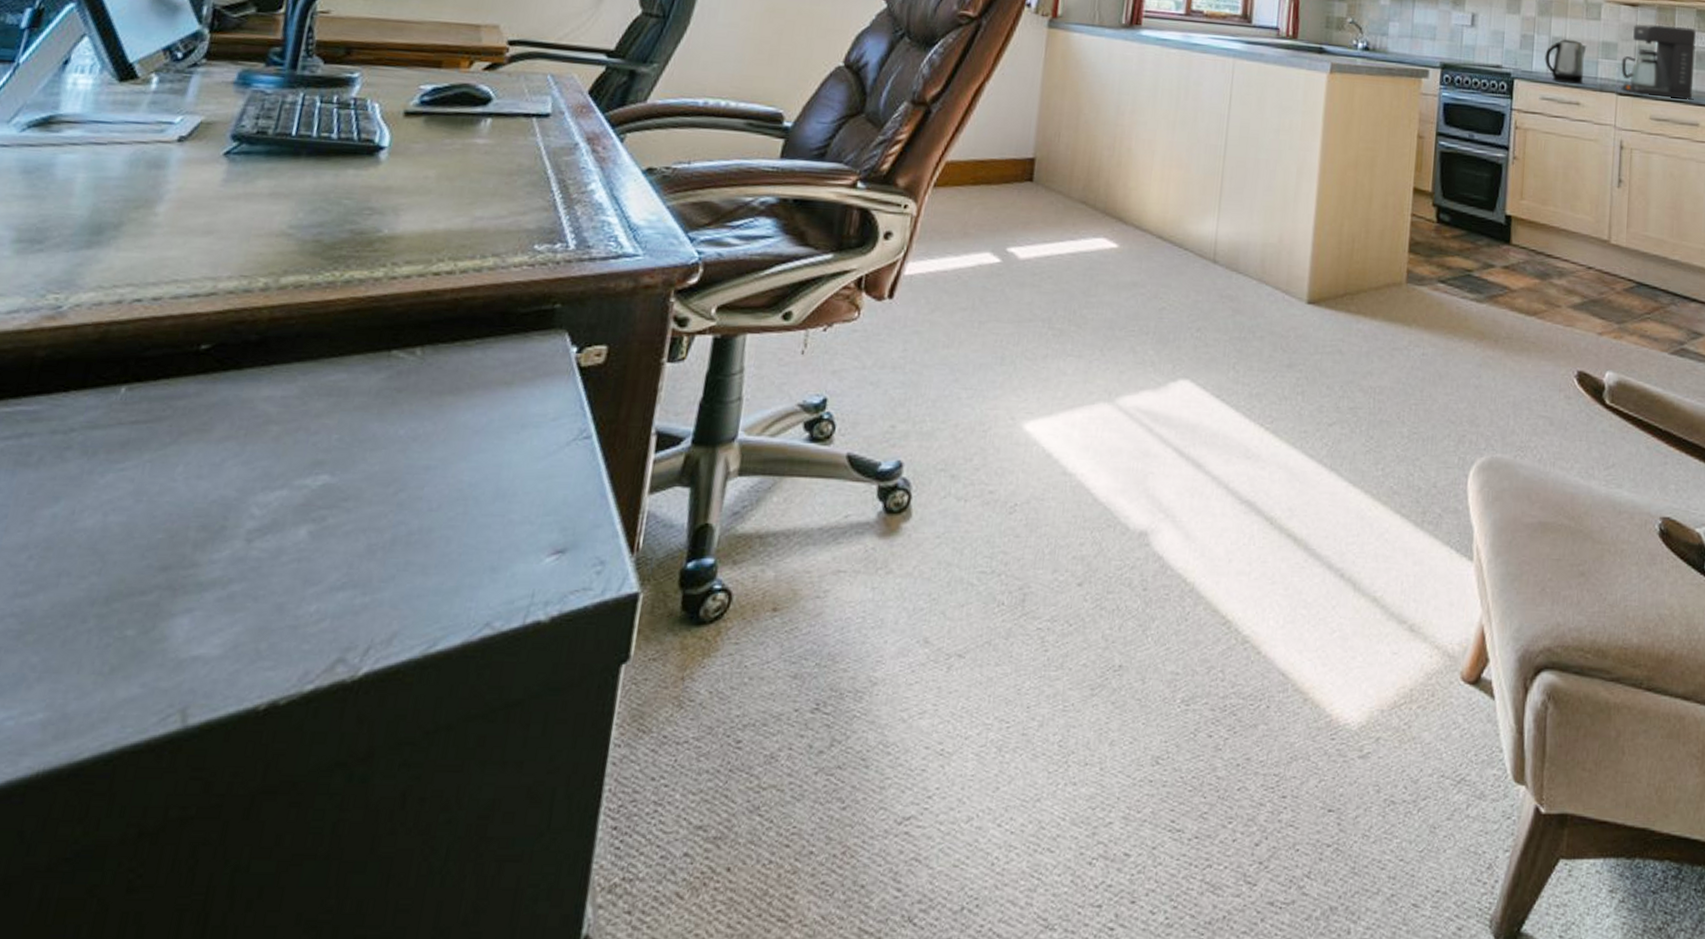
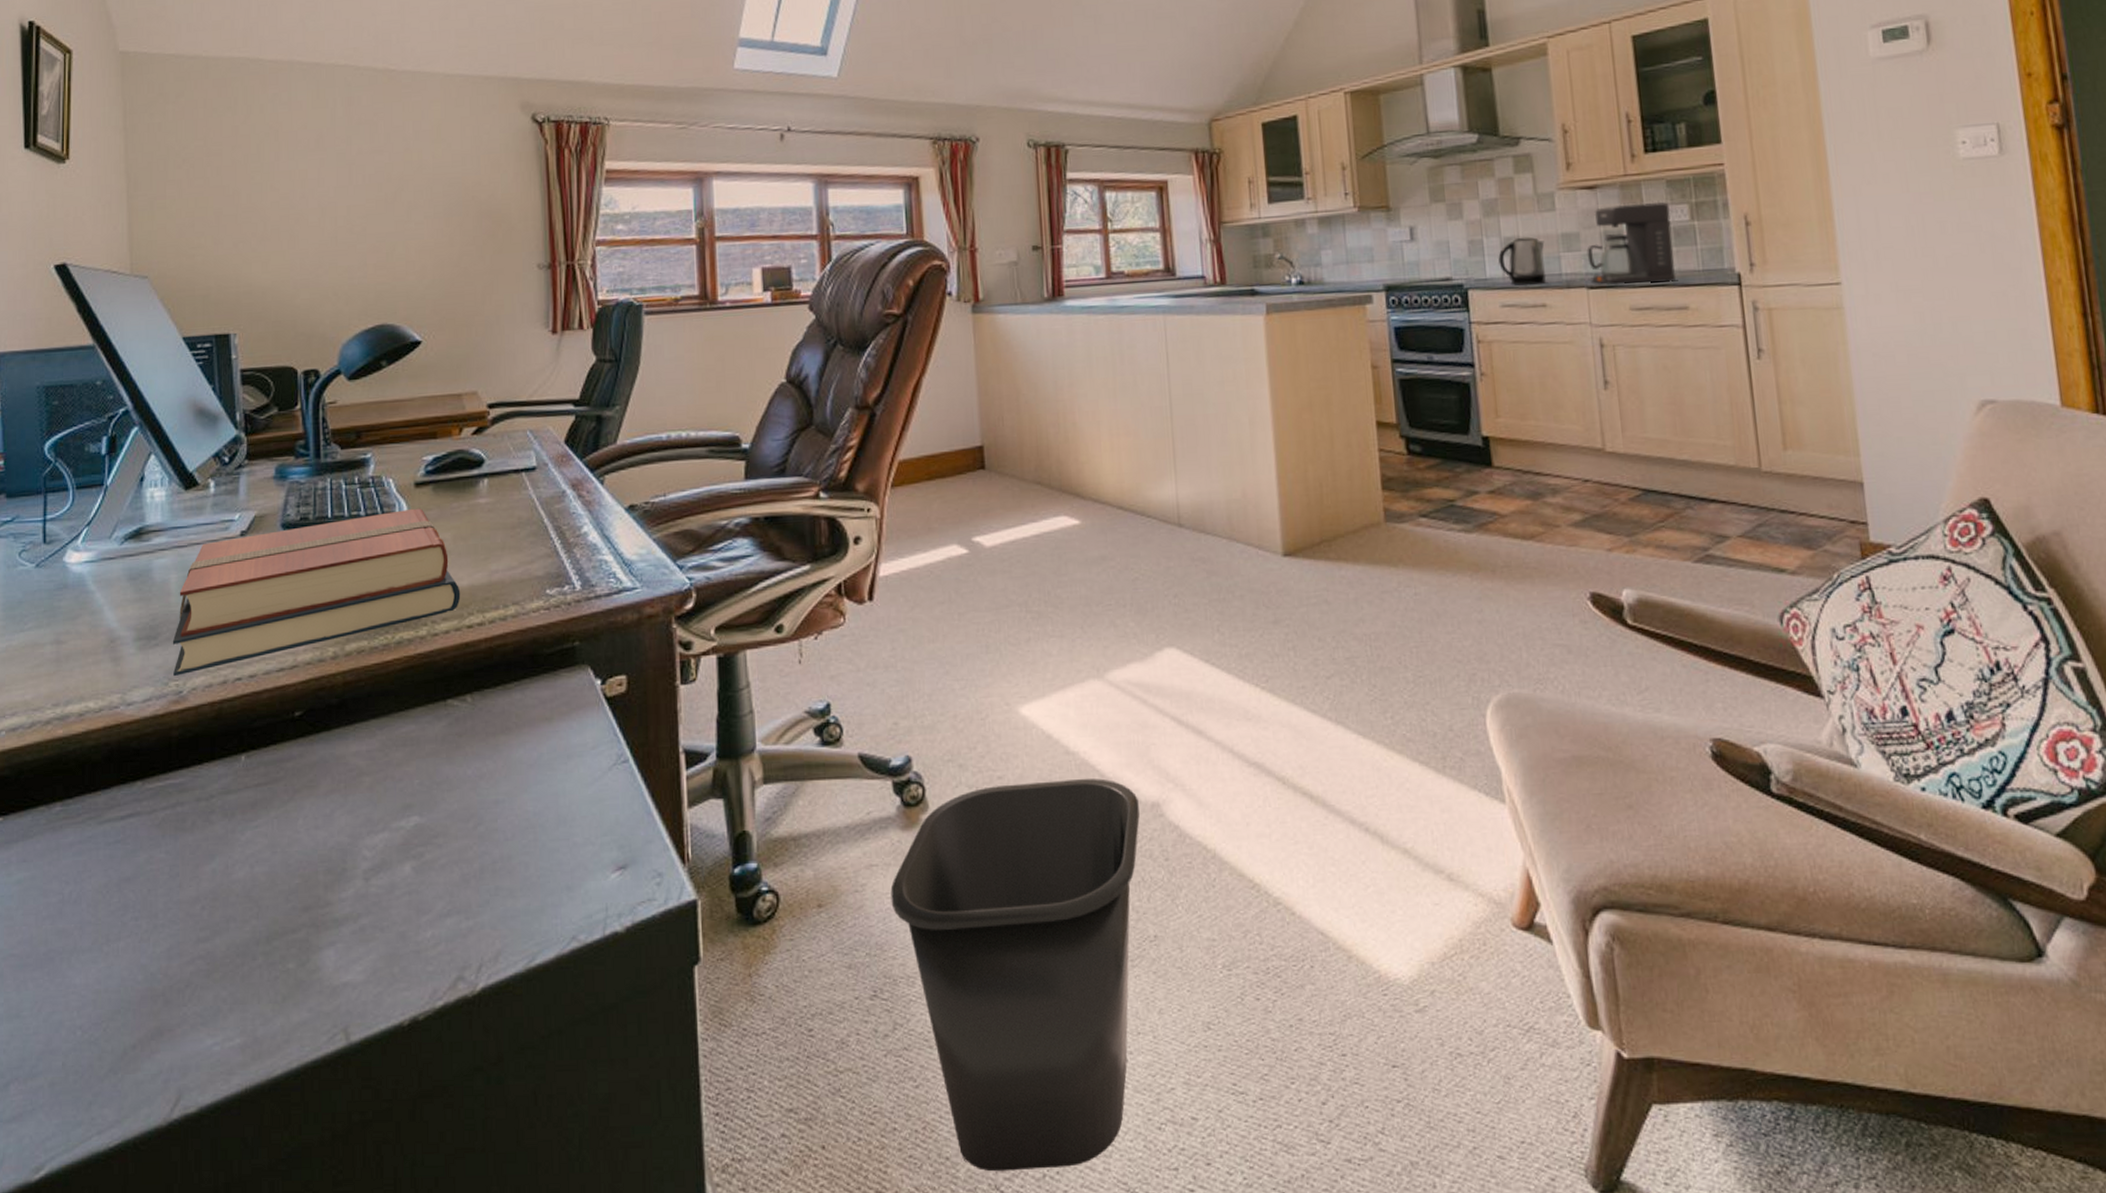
books: none [54,138,434,288] -> present [172,508,461,676]
waste bin: none [852,500,1127,903] -> present [890,778,1140,1172]

